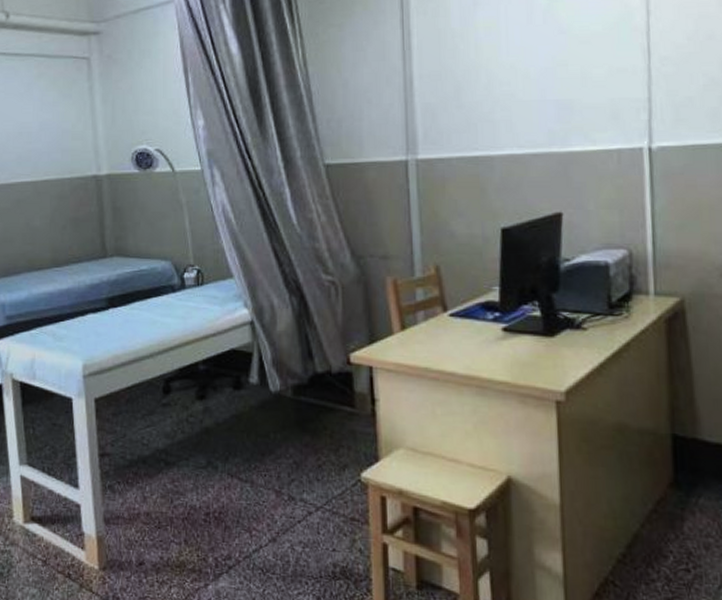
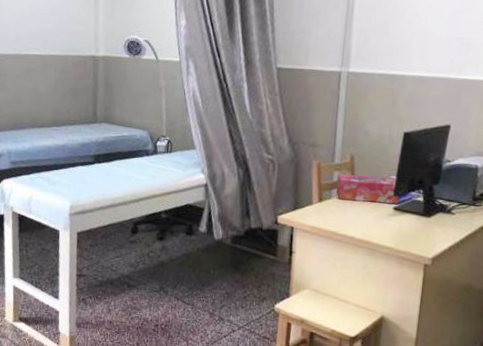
tissue box: none [421,289,507,325] -> present [336,174,399,204]

